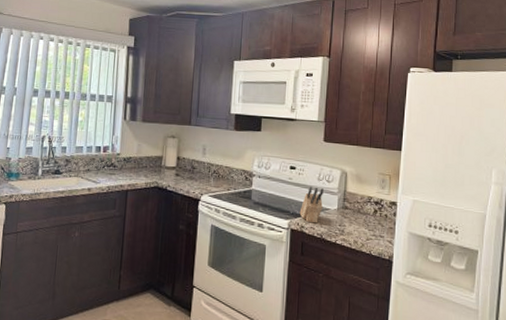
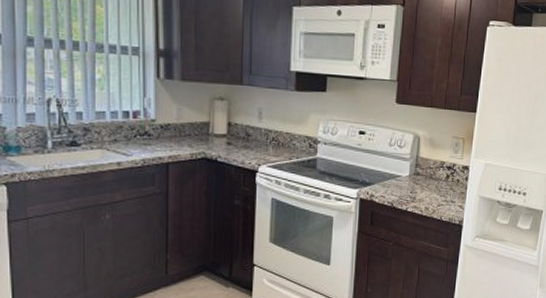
knife block: present [299,186,323,224] -> none [369,152,395,192]

